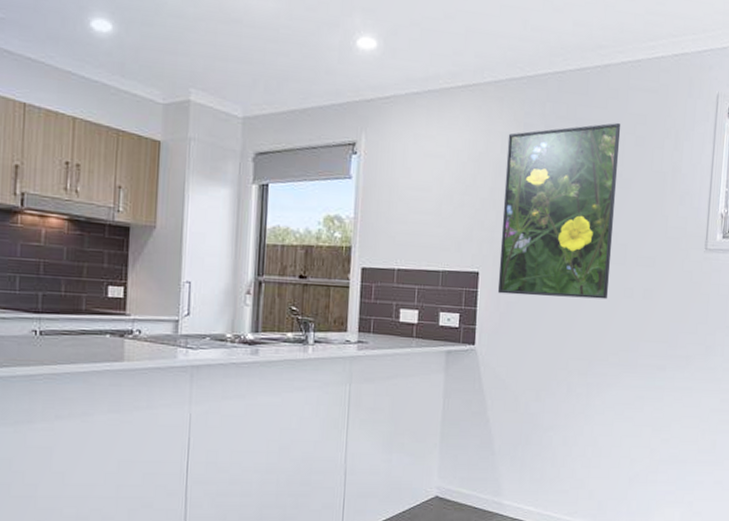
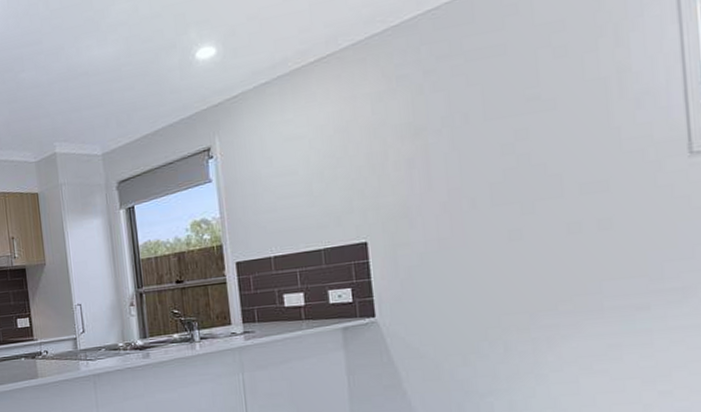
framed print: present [497,122,621,299] -> none [378,39,545,260]

